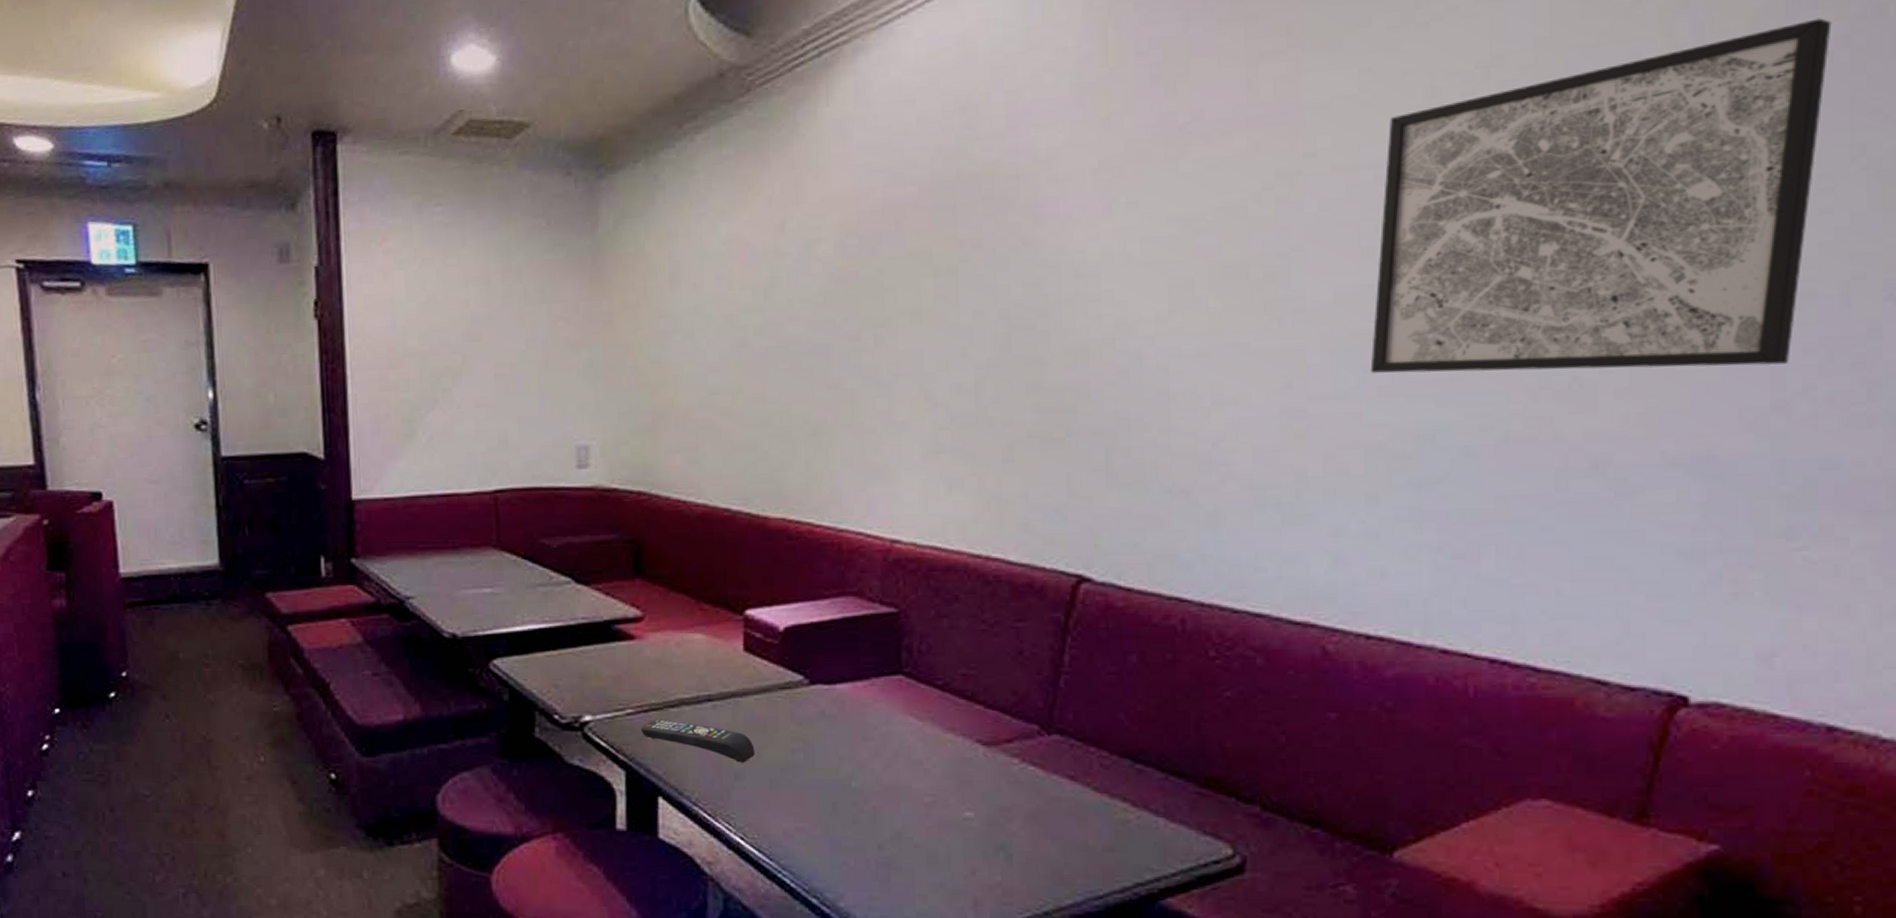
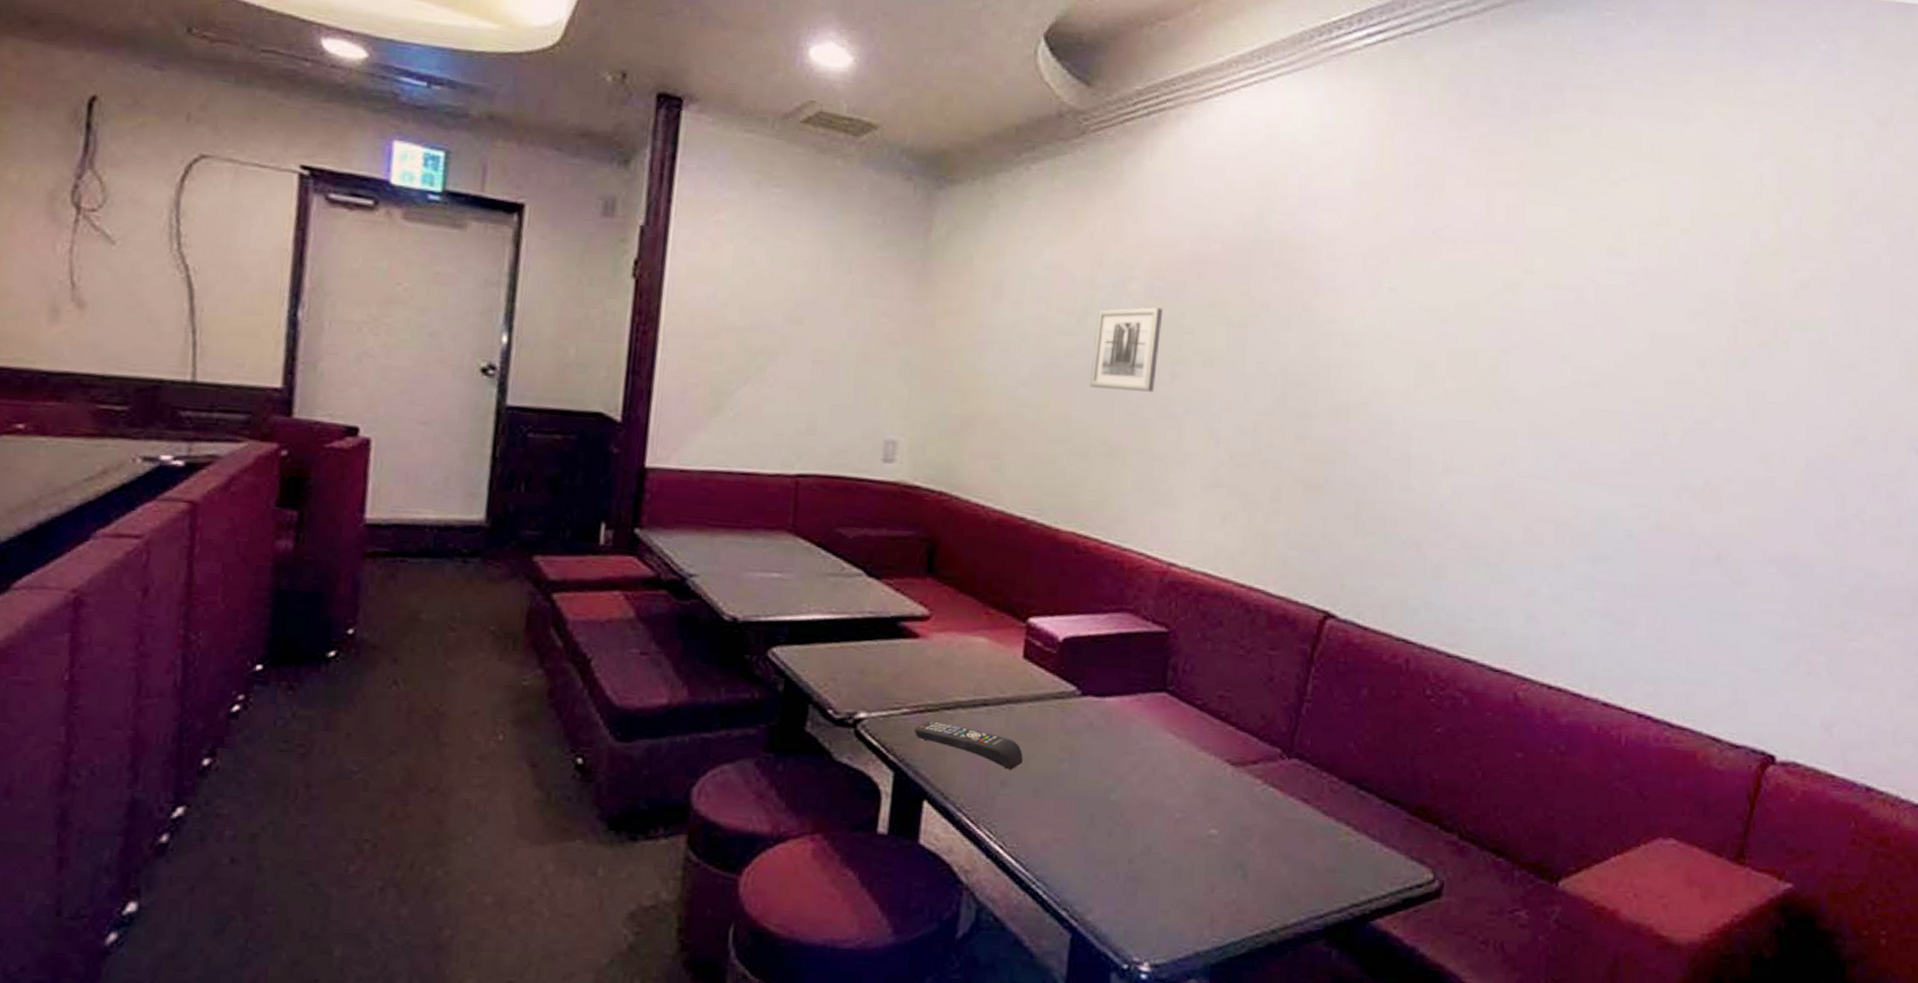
wall art: none [783,267,859,364] -> present [1089,307,1163,393]
wall art: present [1370,18,1832,373] -> none [1563,229,1880,491]

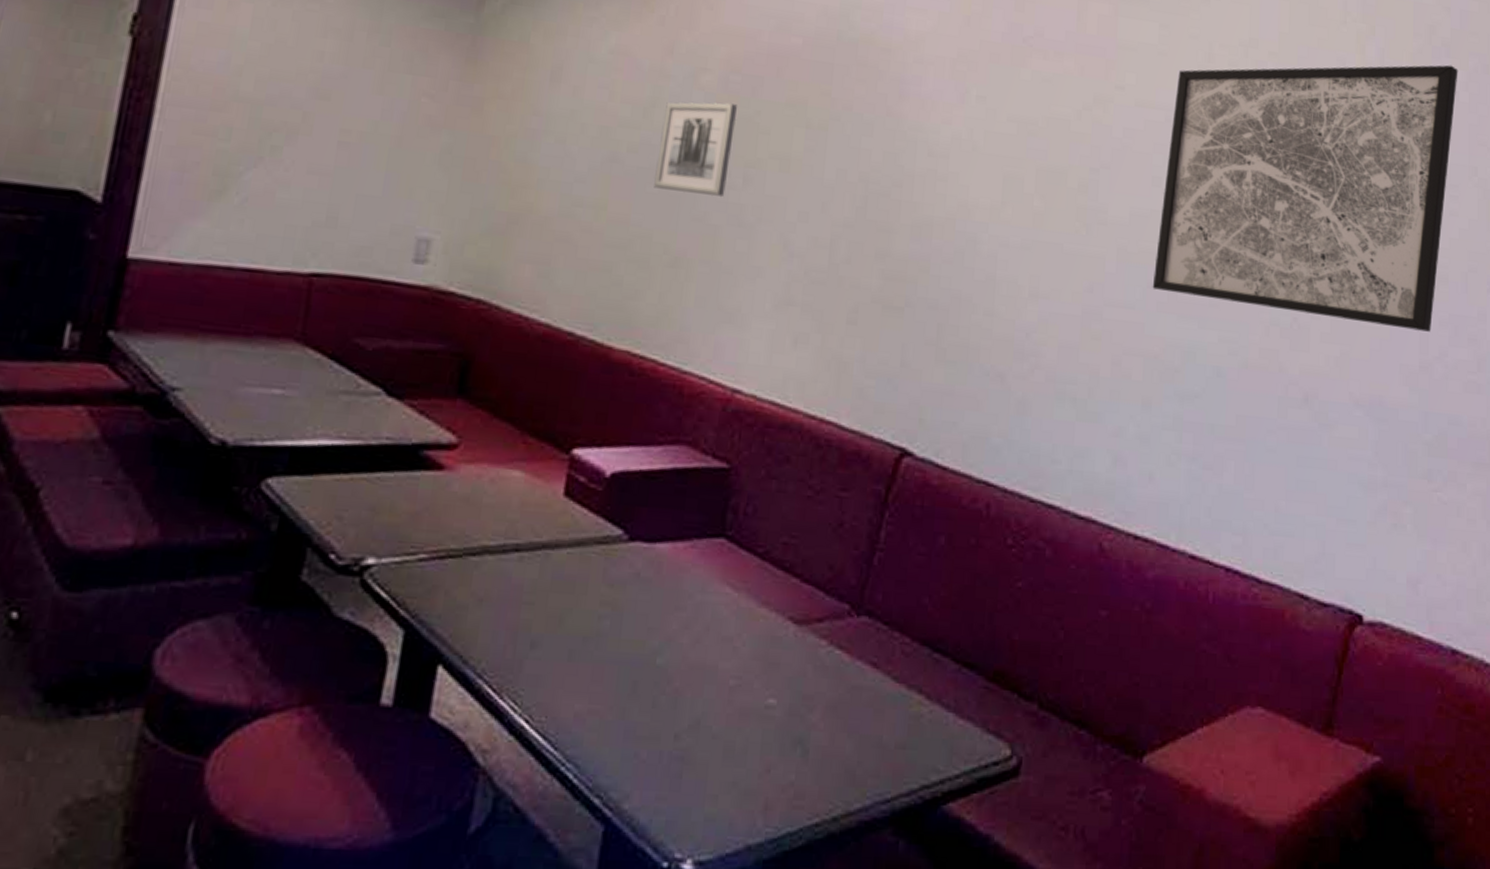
remote control: present [914,721,1023,770] -> none [431,569,559,628]
wall art: none [1563,229,1880,491] -> present [1152,65,1458,332]

